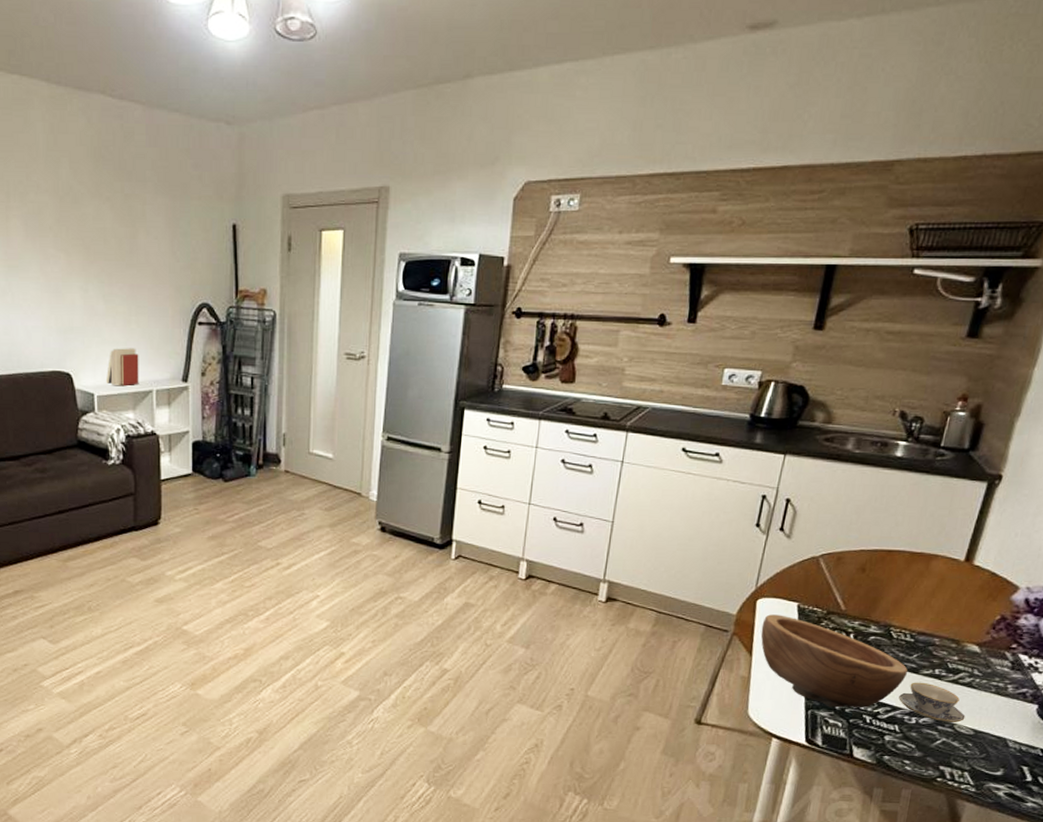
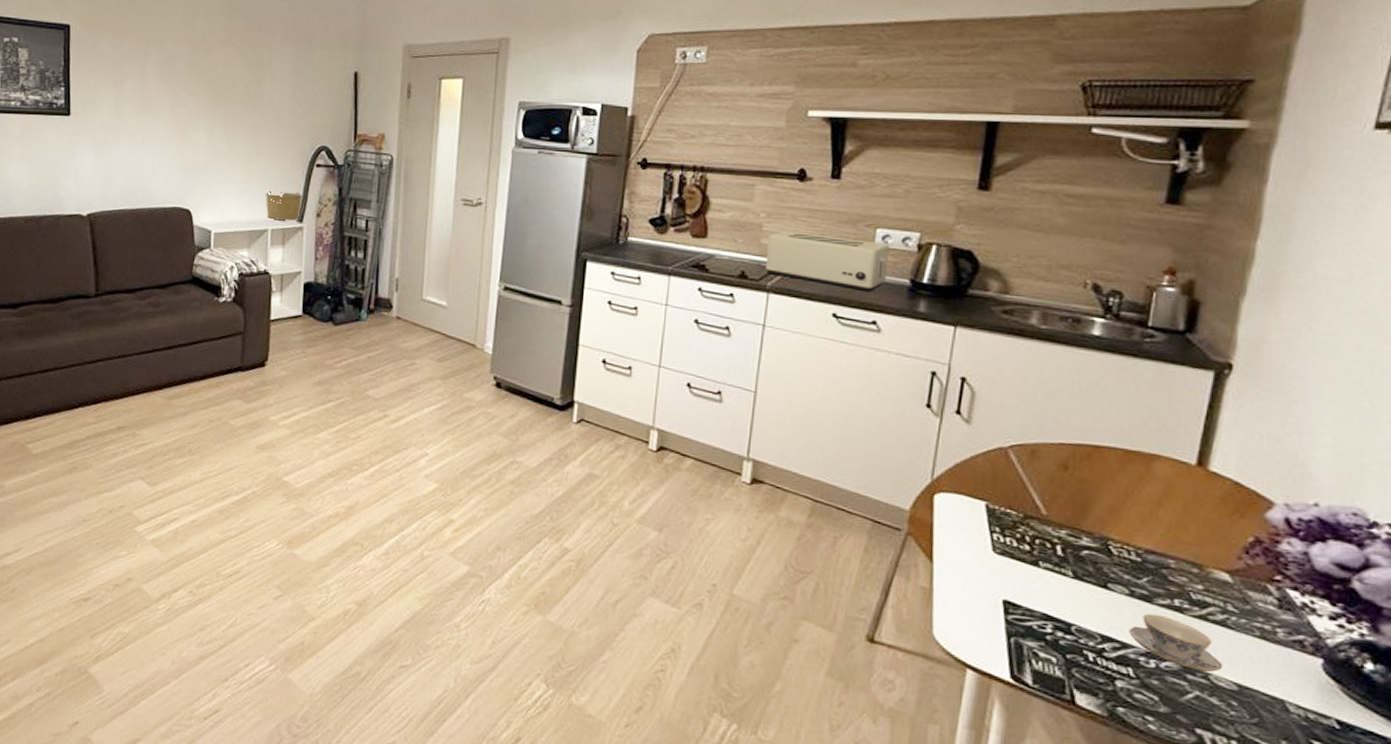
books: present [105,348,139,387] -> none [223,187,257,225]
basket: none [148,351,187,381] -> present [266,191,303,221]
toaster: none [626,373,735,426] -> present [765,230,889,291]
wooden bowl: present [760,614,909,708] -> none [942,513,1138,641]

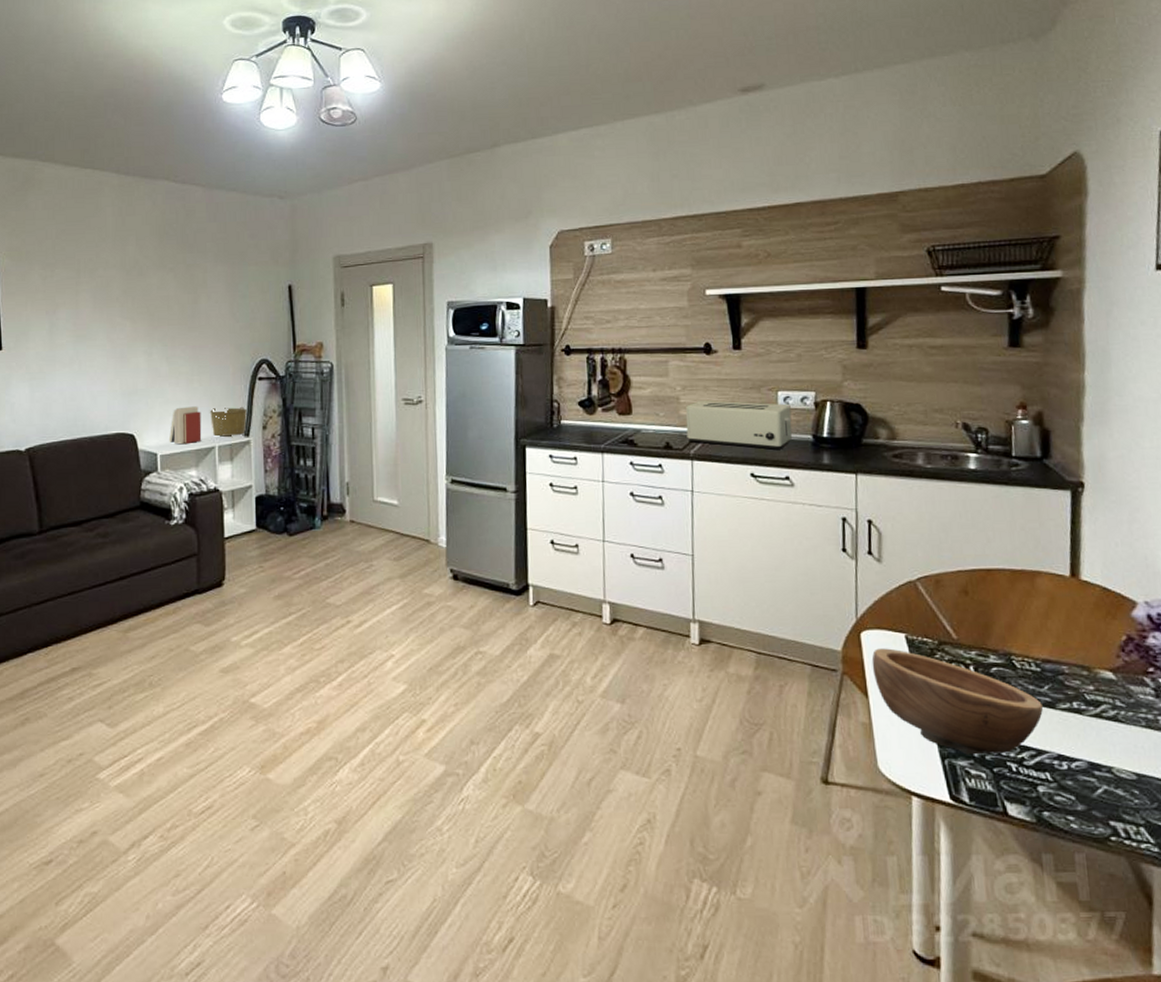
books: none [223,187,257,225] -> present [168,406,202,445]
wooden bowl: none [942,513,1138,641] -> present [871,648,1044,755]
teacup: present [1129,613,1223,673] -> none [1041,718,1122,767]

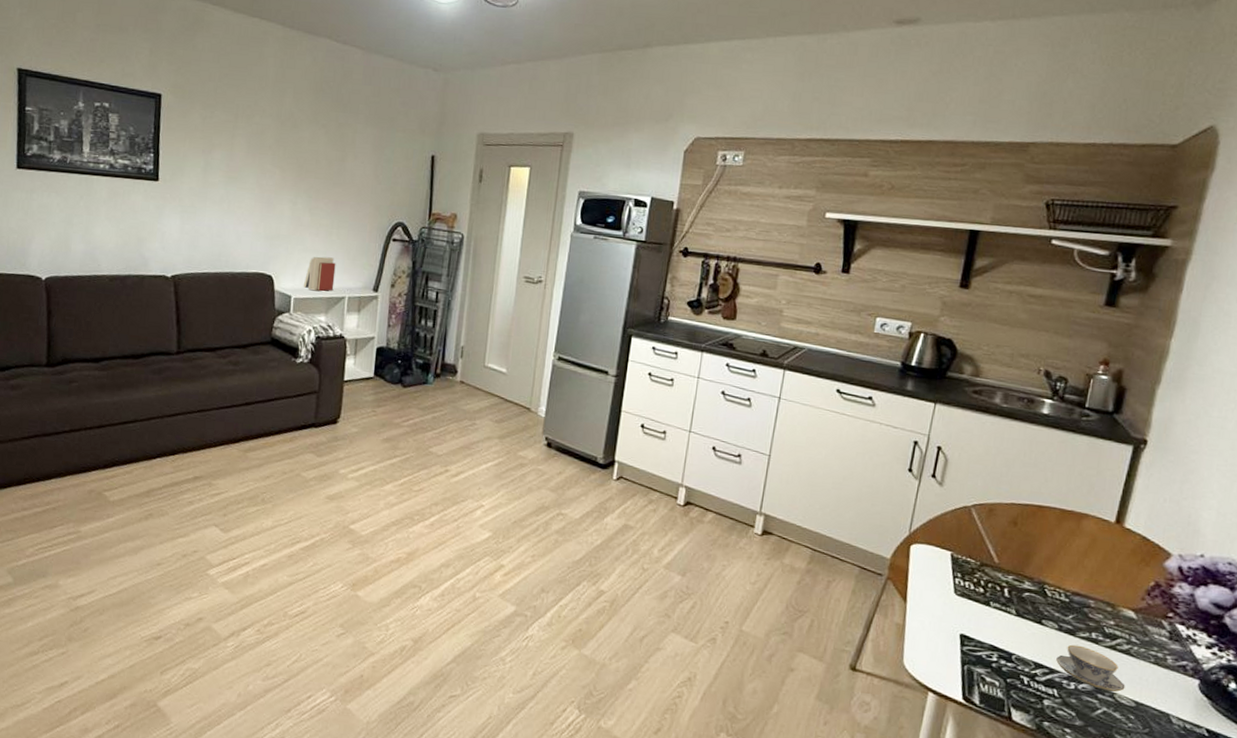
basket: present [210,407,248,437] -> none [344,261,379,290]
toaster: present [685,400,792,450] -> none [783,316,886,371]
wooden bowl: present [871,648,1044,755] -> none [915,561,1065,668]
teacup: none [1041,718,1122,767] -> present [1056,644,1126,692]

